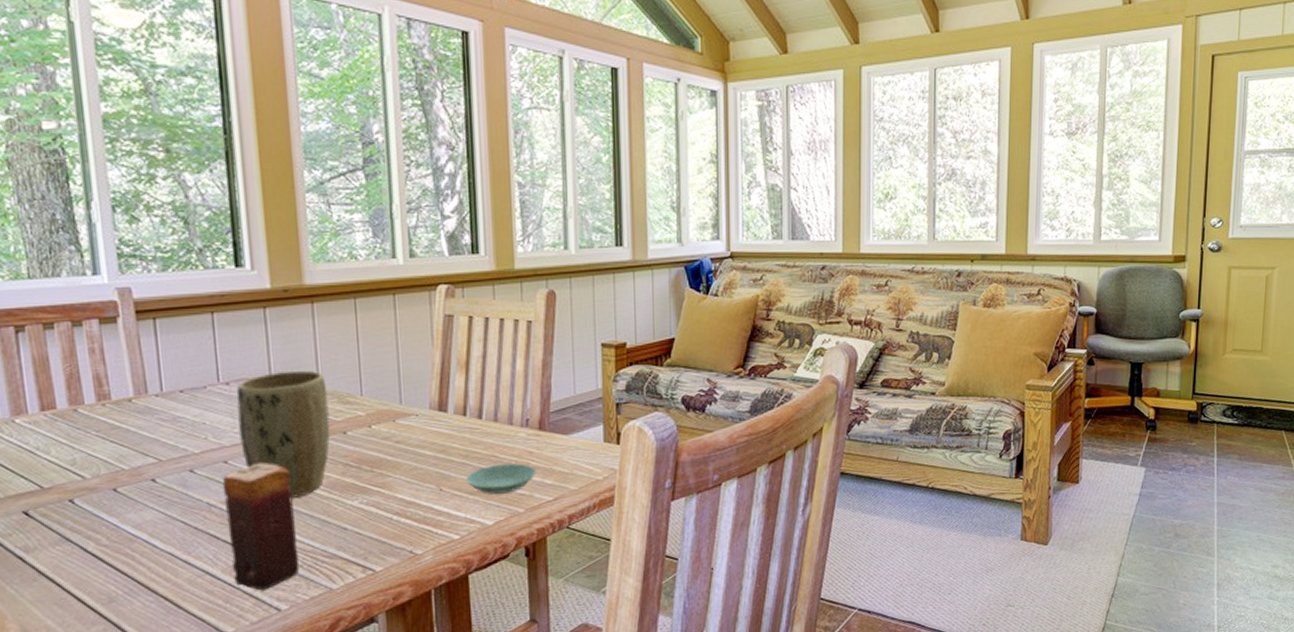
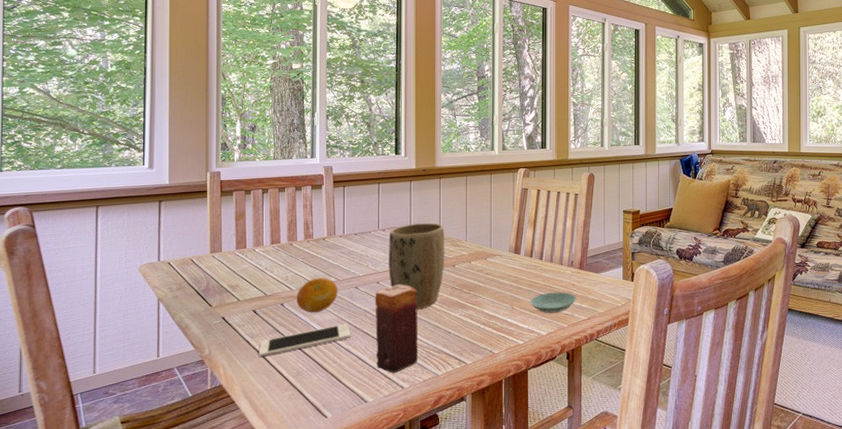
cell phone: none [40,524,189,580] -> present [258,323,350,357]
fruit: none [94,458,162,512] -> present [297,278,338,313]

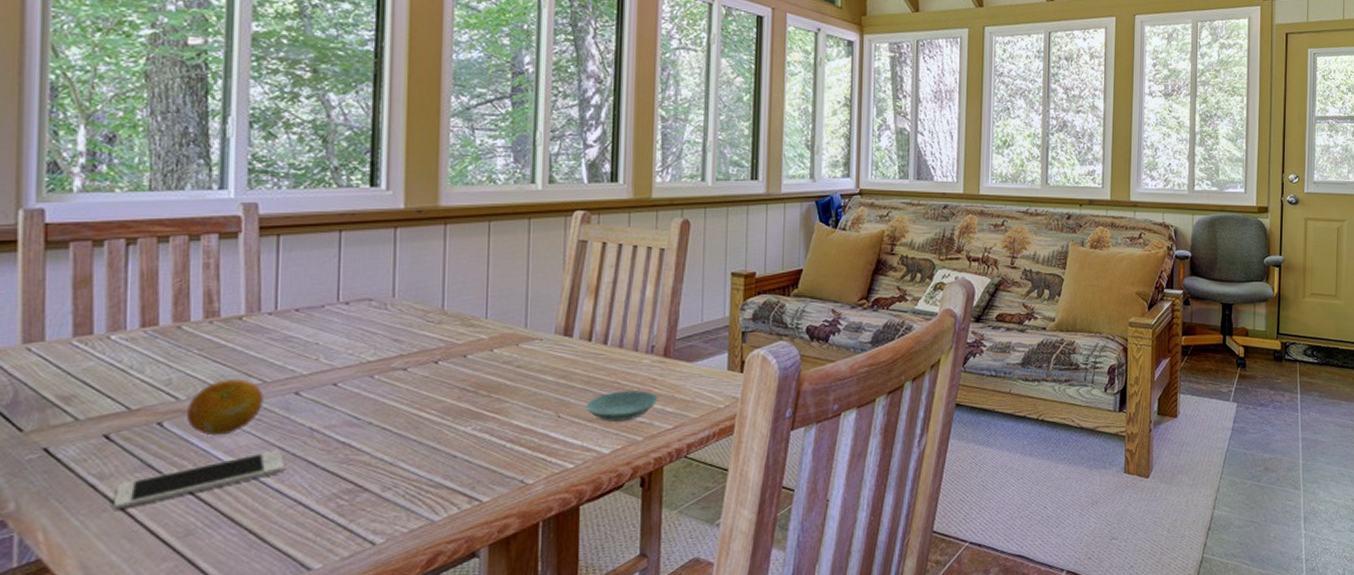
candle: present [375,284,418,372] -> none [328,386,403,522]
plant pot: present [388,223,445,309] -> none [353,291,451,423]

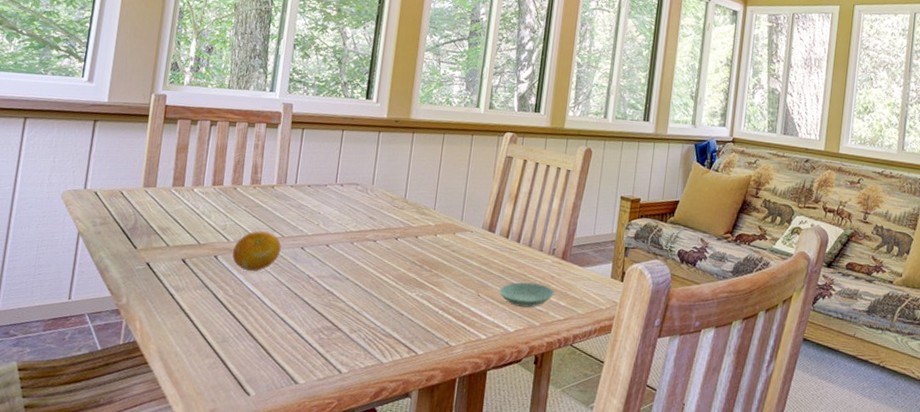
cell phone: present [112,450,284,510] -> none [181,288,289,315]

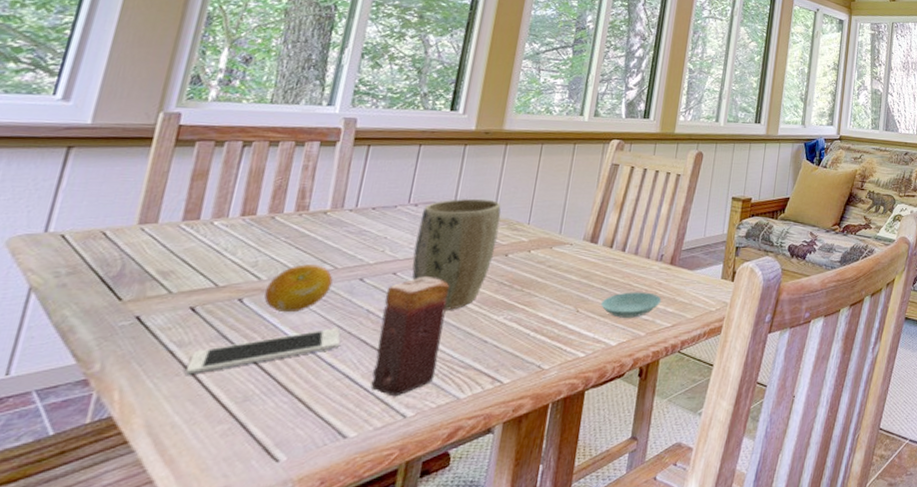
cell phone: none [181,288,289,315] -> present [184,328,340,375]
candle: none [313,250,372,353] -> present [370,276,450,395]
plant pot: none [341,181,411,283] -> present [412,198,501,310]

